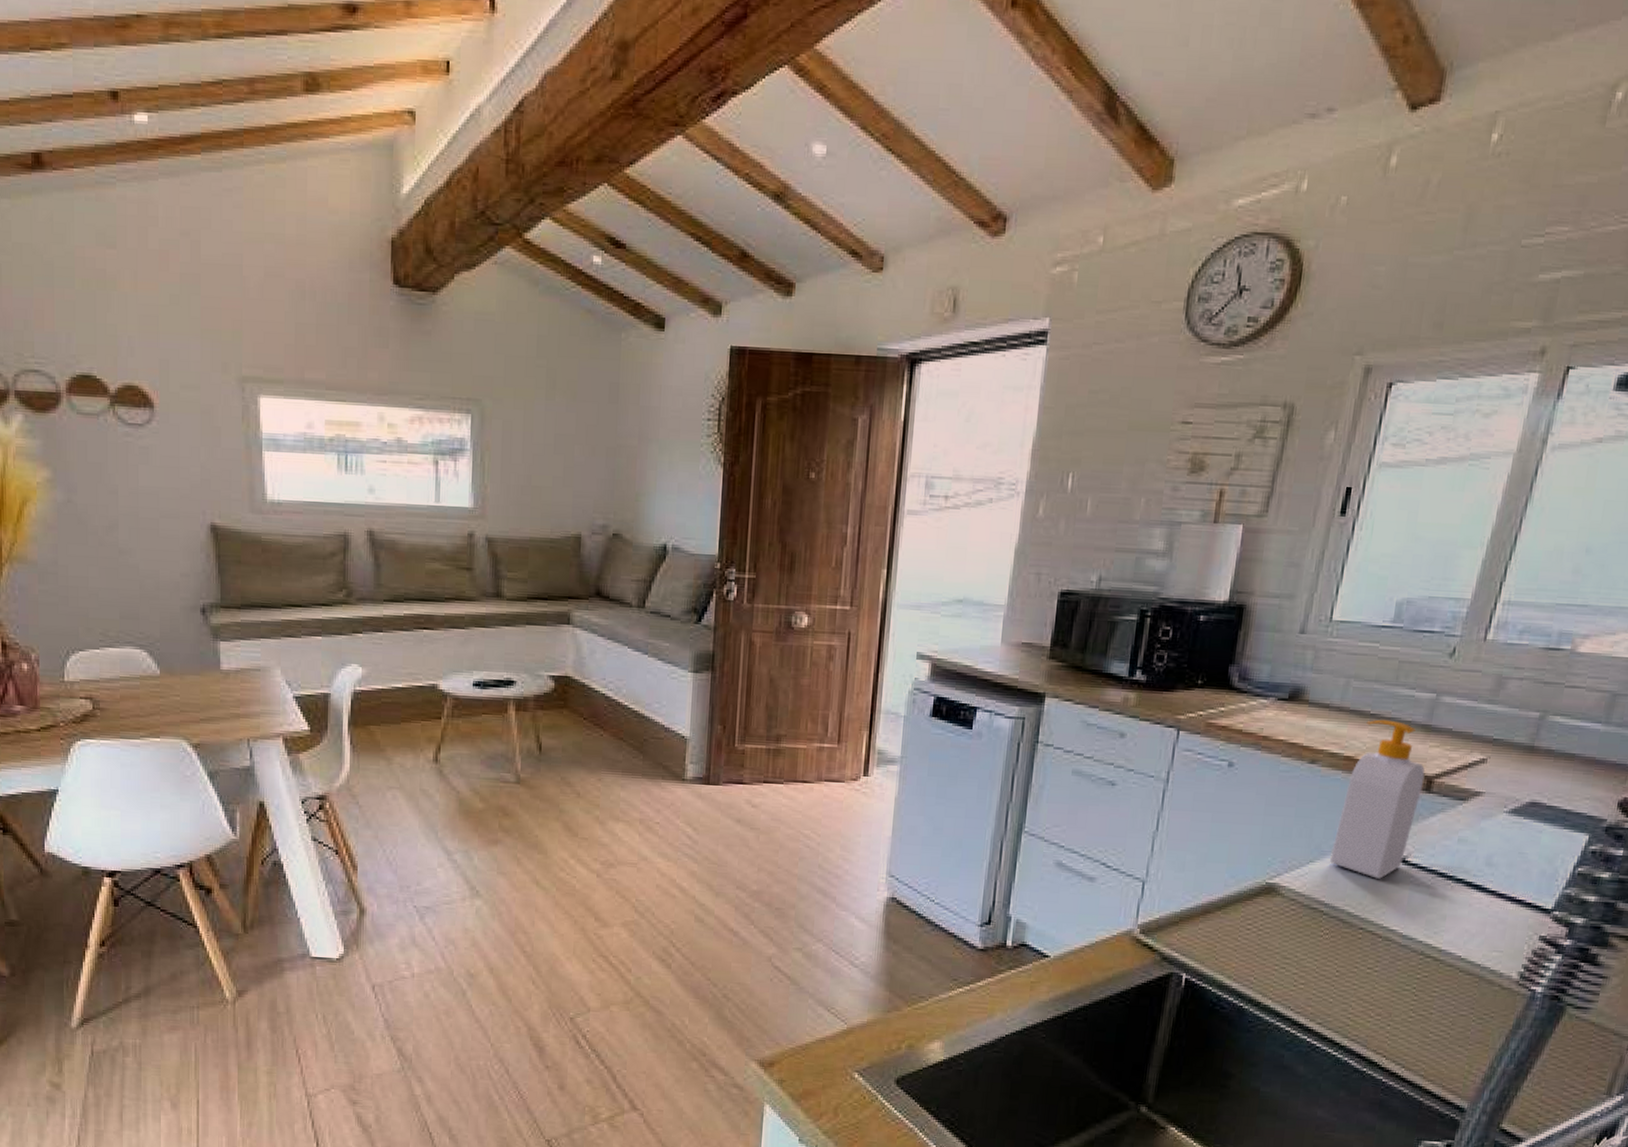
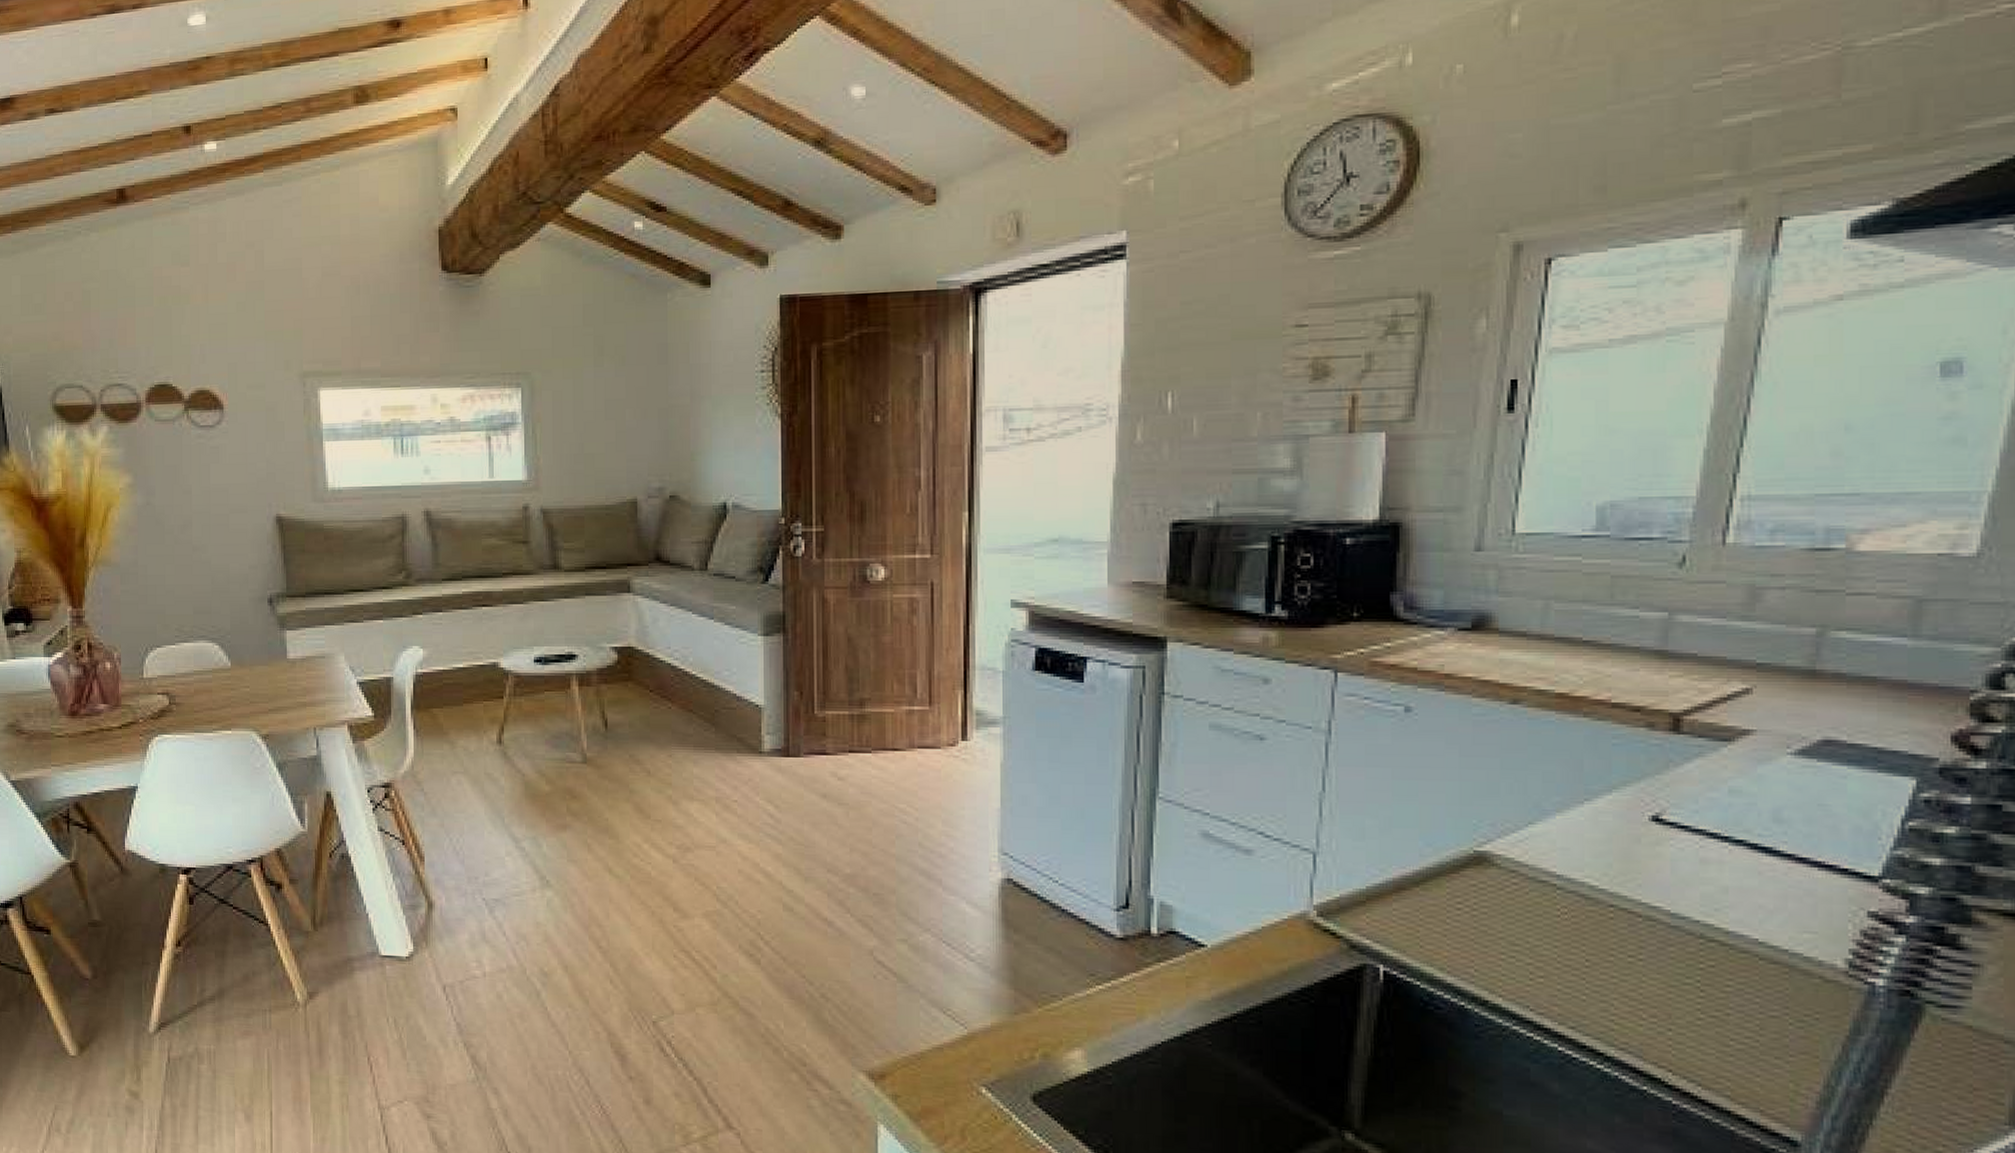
soap bottle: present [1330,719,1425,879] -> none [1556,647,1669,843]

